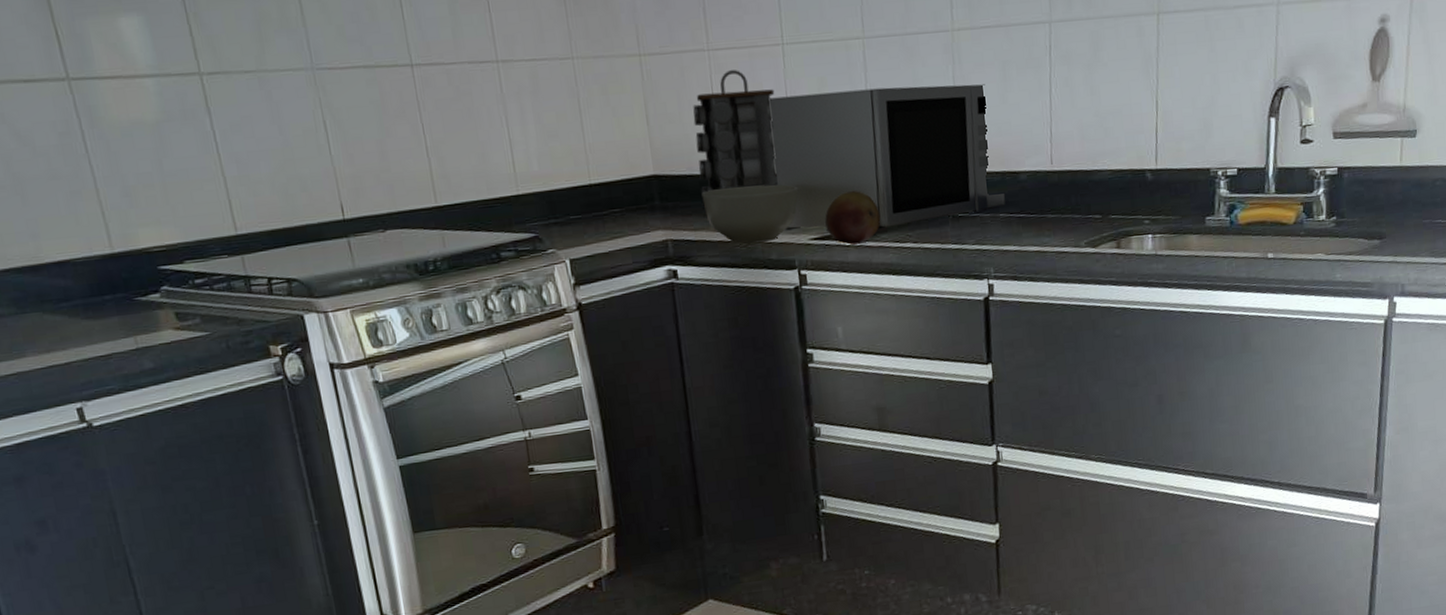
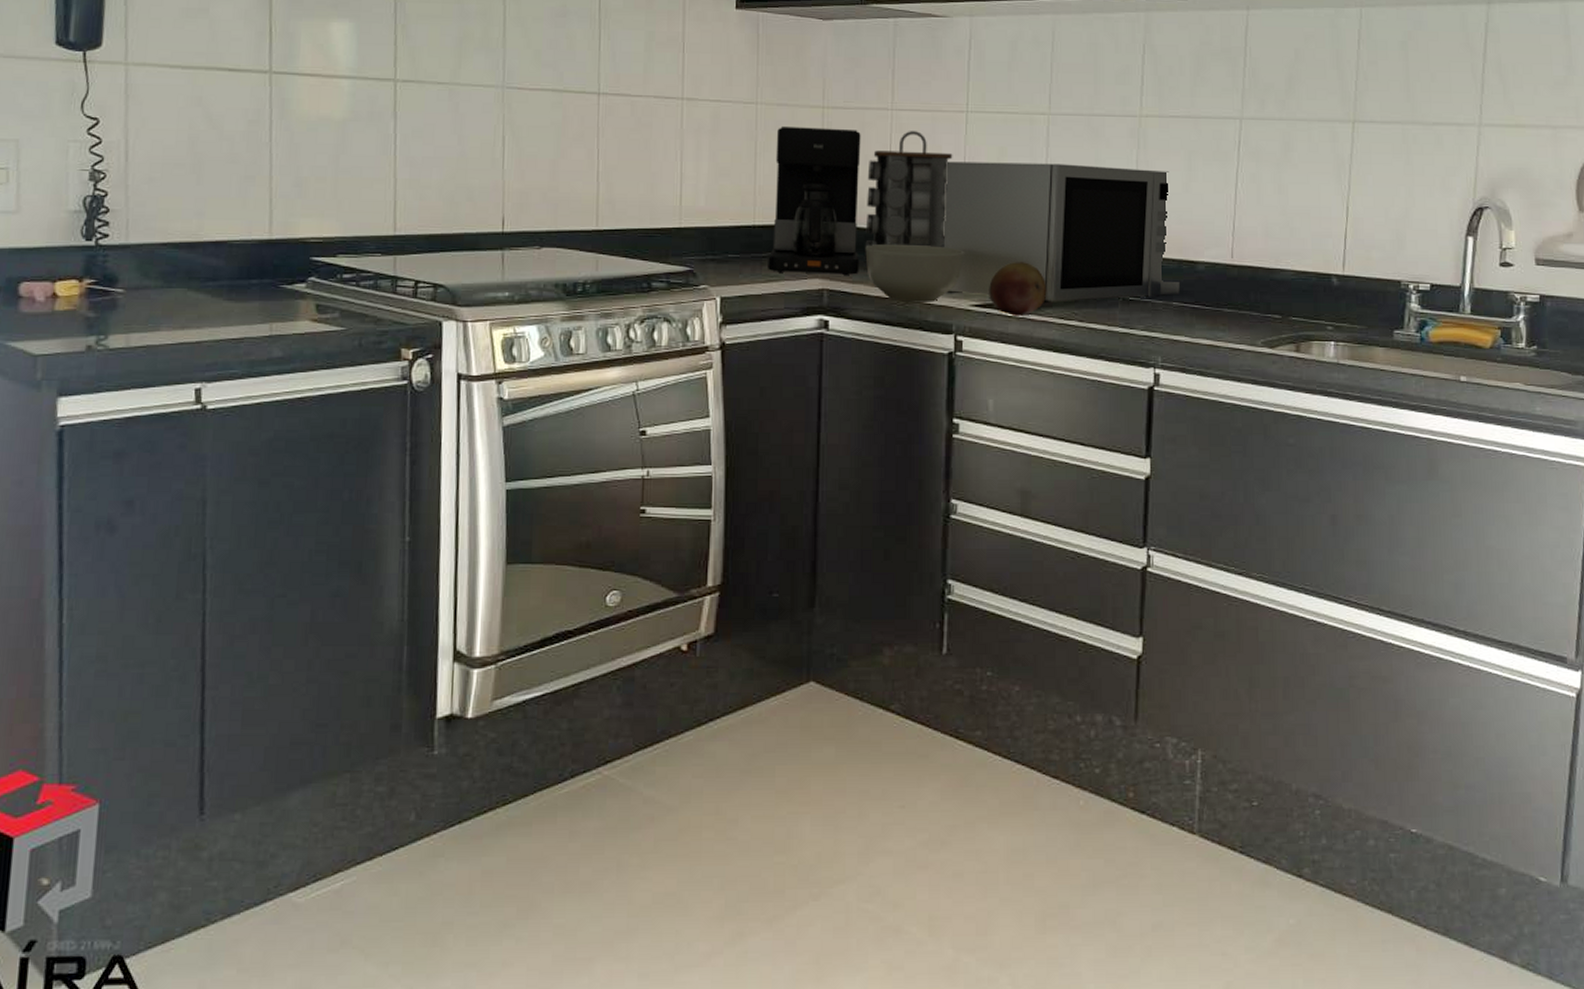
coffee maker: none [598,75,699,229] -> present [768,125,861,275]

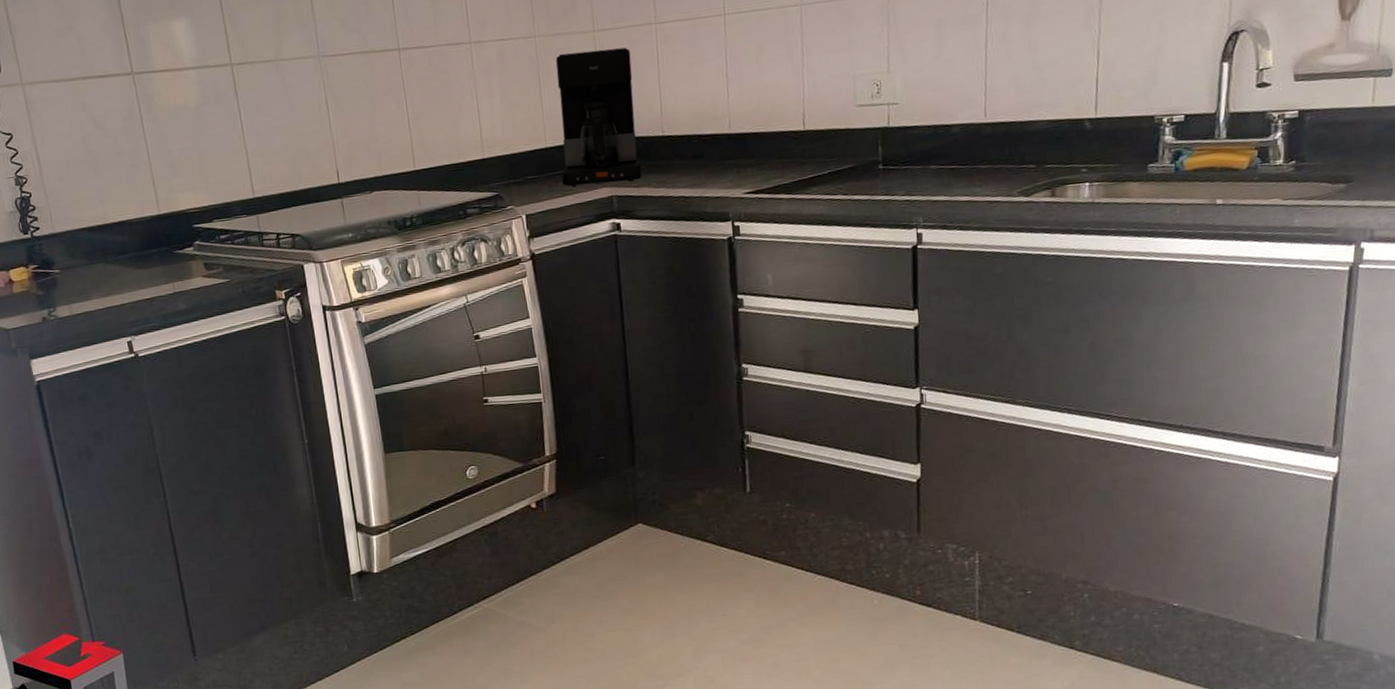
spice rack: present [865,131,953,261] -> none [639,40,716,166]
bowl: present [865,243,964,304] -> none [645,143,734,199]
microwave: present [943,161,1181,304] -> none [710,42,937,186]
fruit: present [989,262,1047,316] -> none [759,147,812,198]

